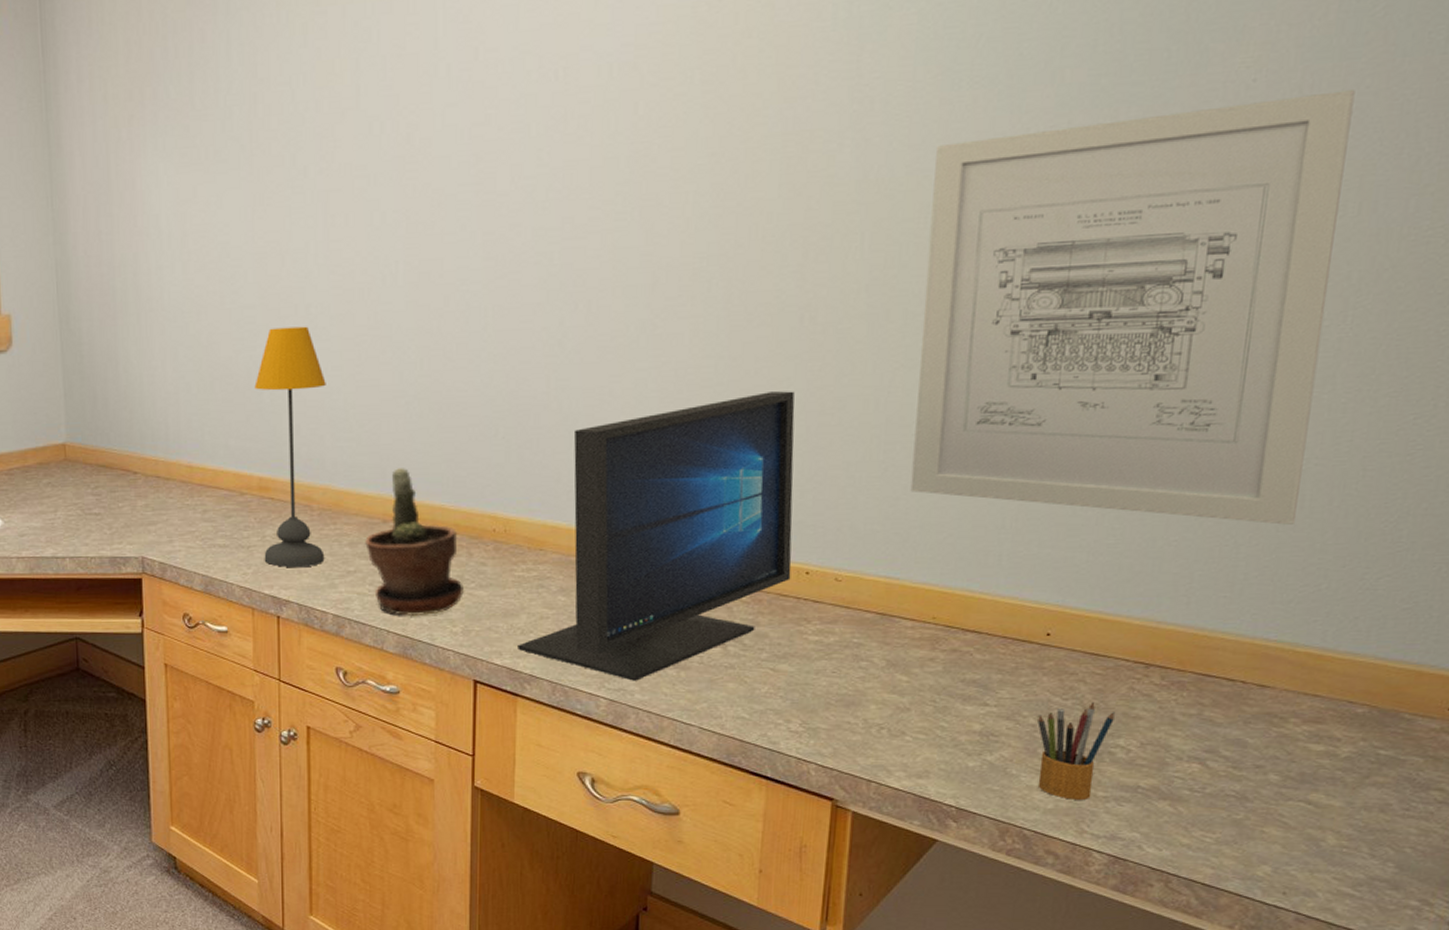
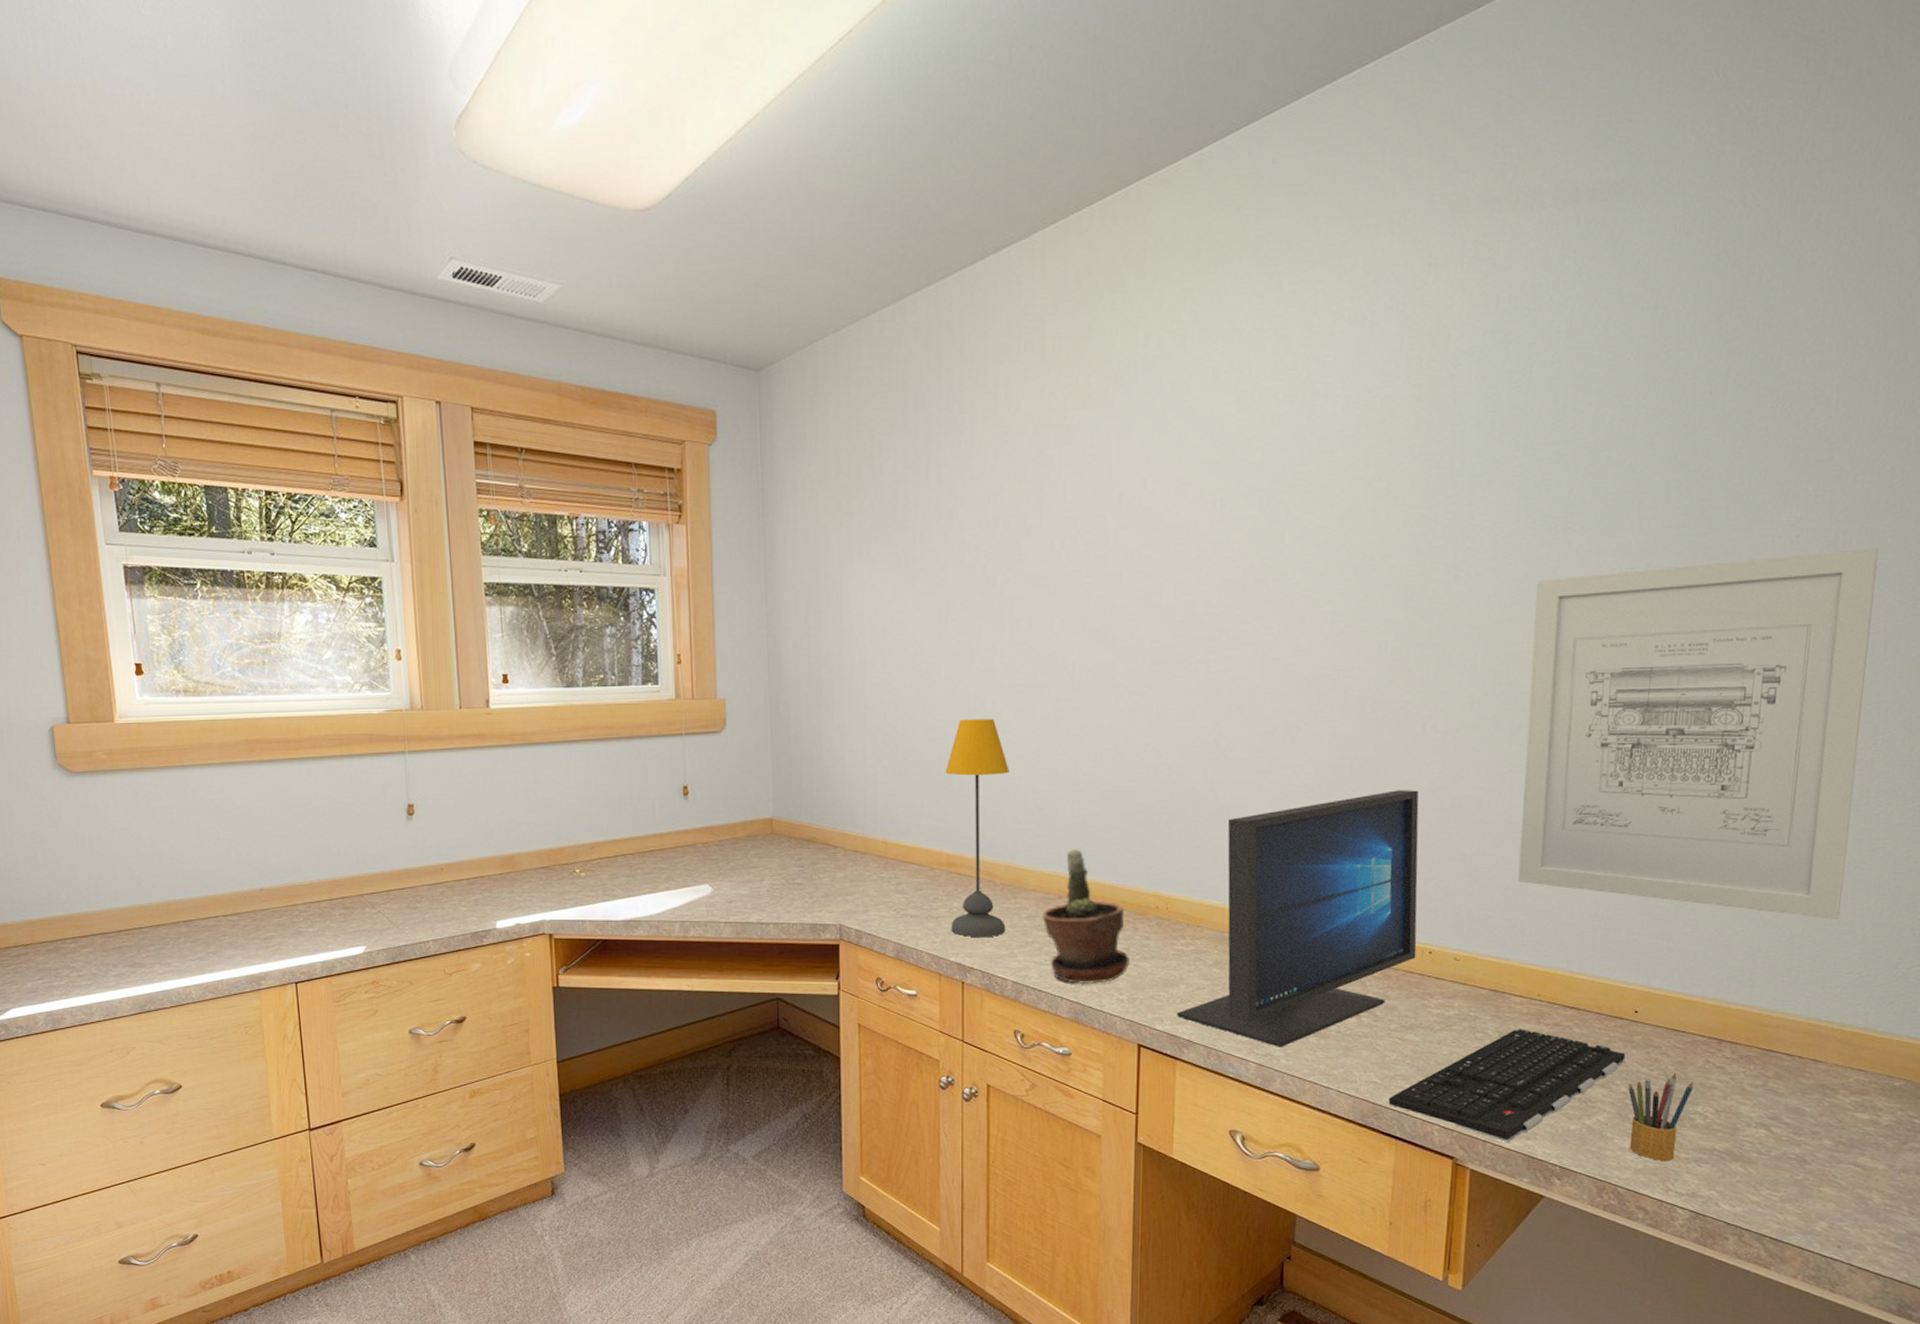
keyboard: none [758,656,1035,783] -> present [1388,1029,1626,1143]

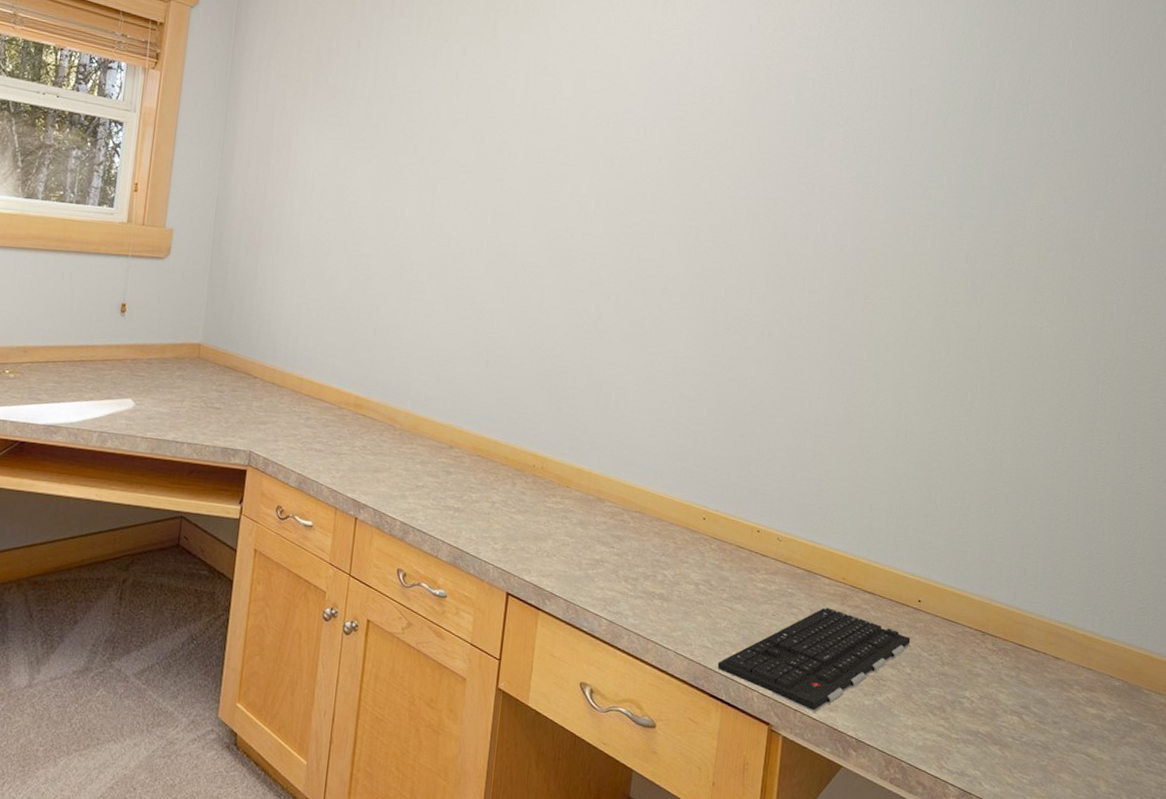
table lamp: present [945,718,1009,937] -> none [351,276,419,478]
potted plant: present [1042,849,1130,985] -> none [433,404,507,532]
monitor: present [1177,790,1419,1047] -> none [543,384,756,607]
wall art: present [1518,548,1879,920] -> none [830,225,1098,536]
pencil box: present [1628,1073,1693,1161] -> none [912,659,963,740]

